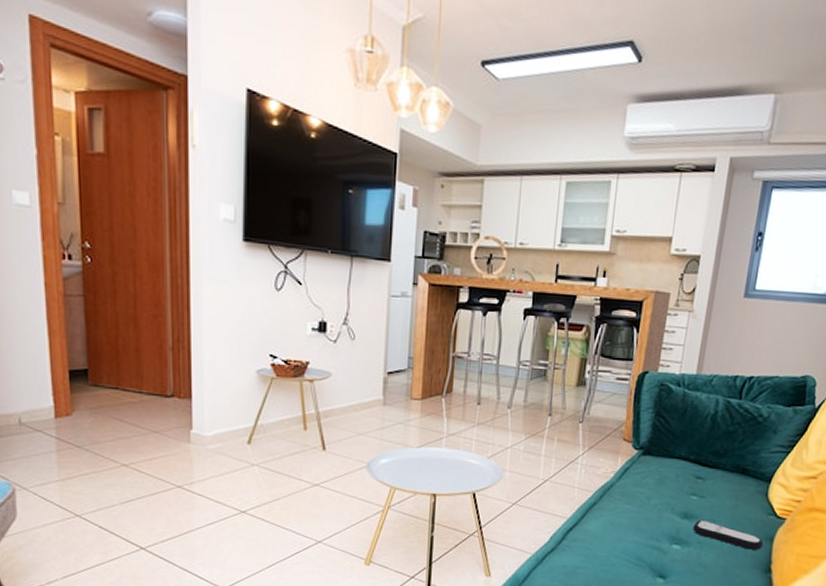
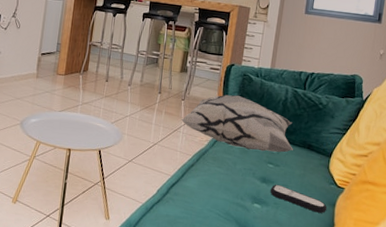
decorative pillow: none [579,411,723,481] -> present [181,94,293,153]

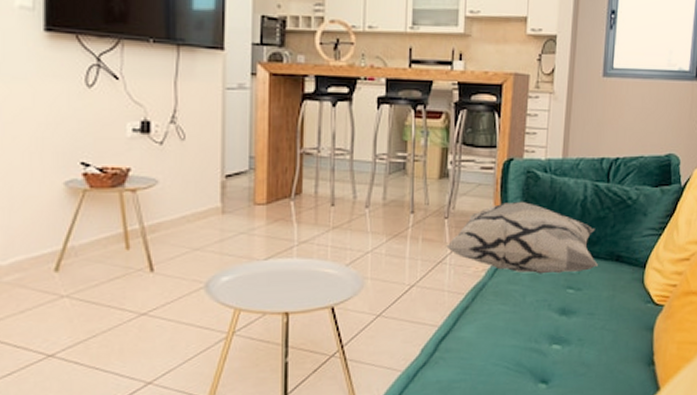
remote control: present [270,185,327,213] -> none [572,315,643,342]

